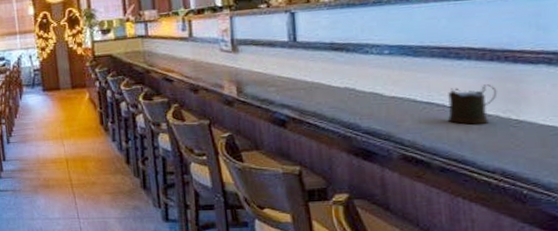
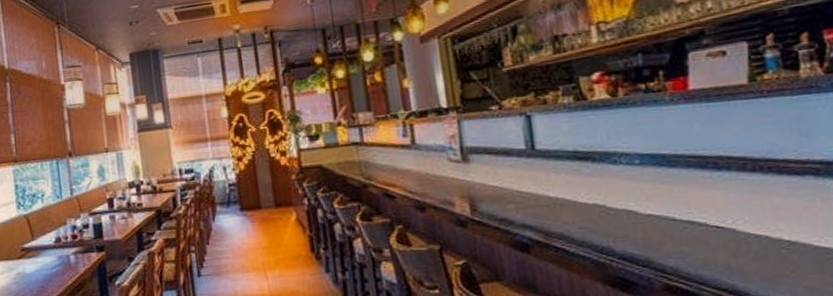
beer mug: present [447,84,498,125] -> none [708,199,765,247]

